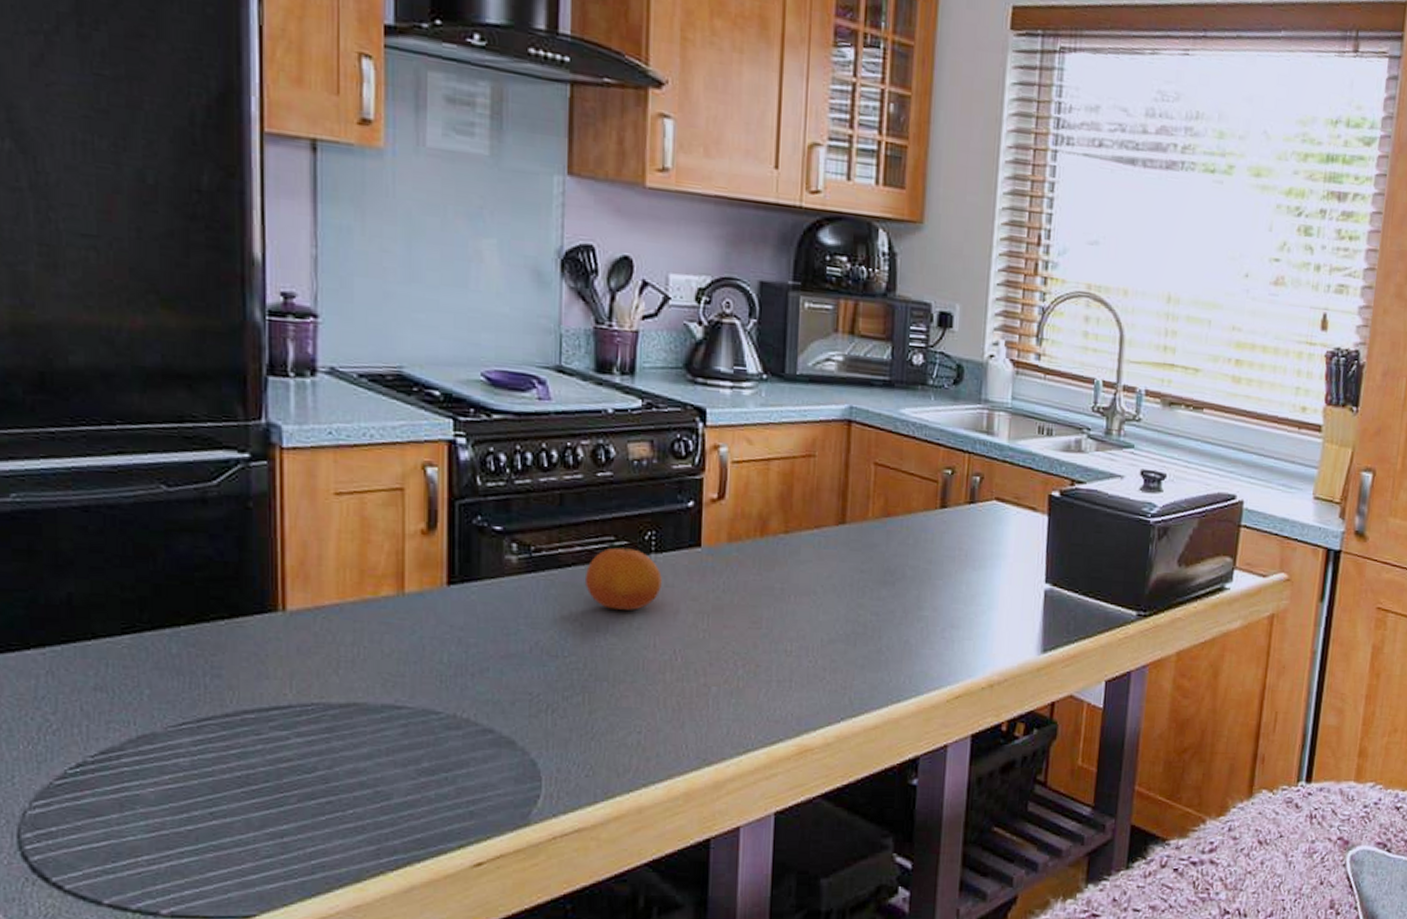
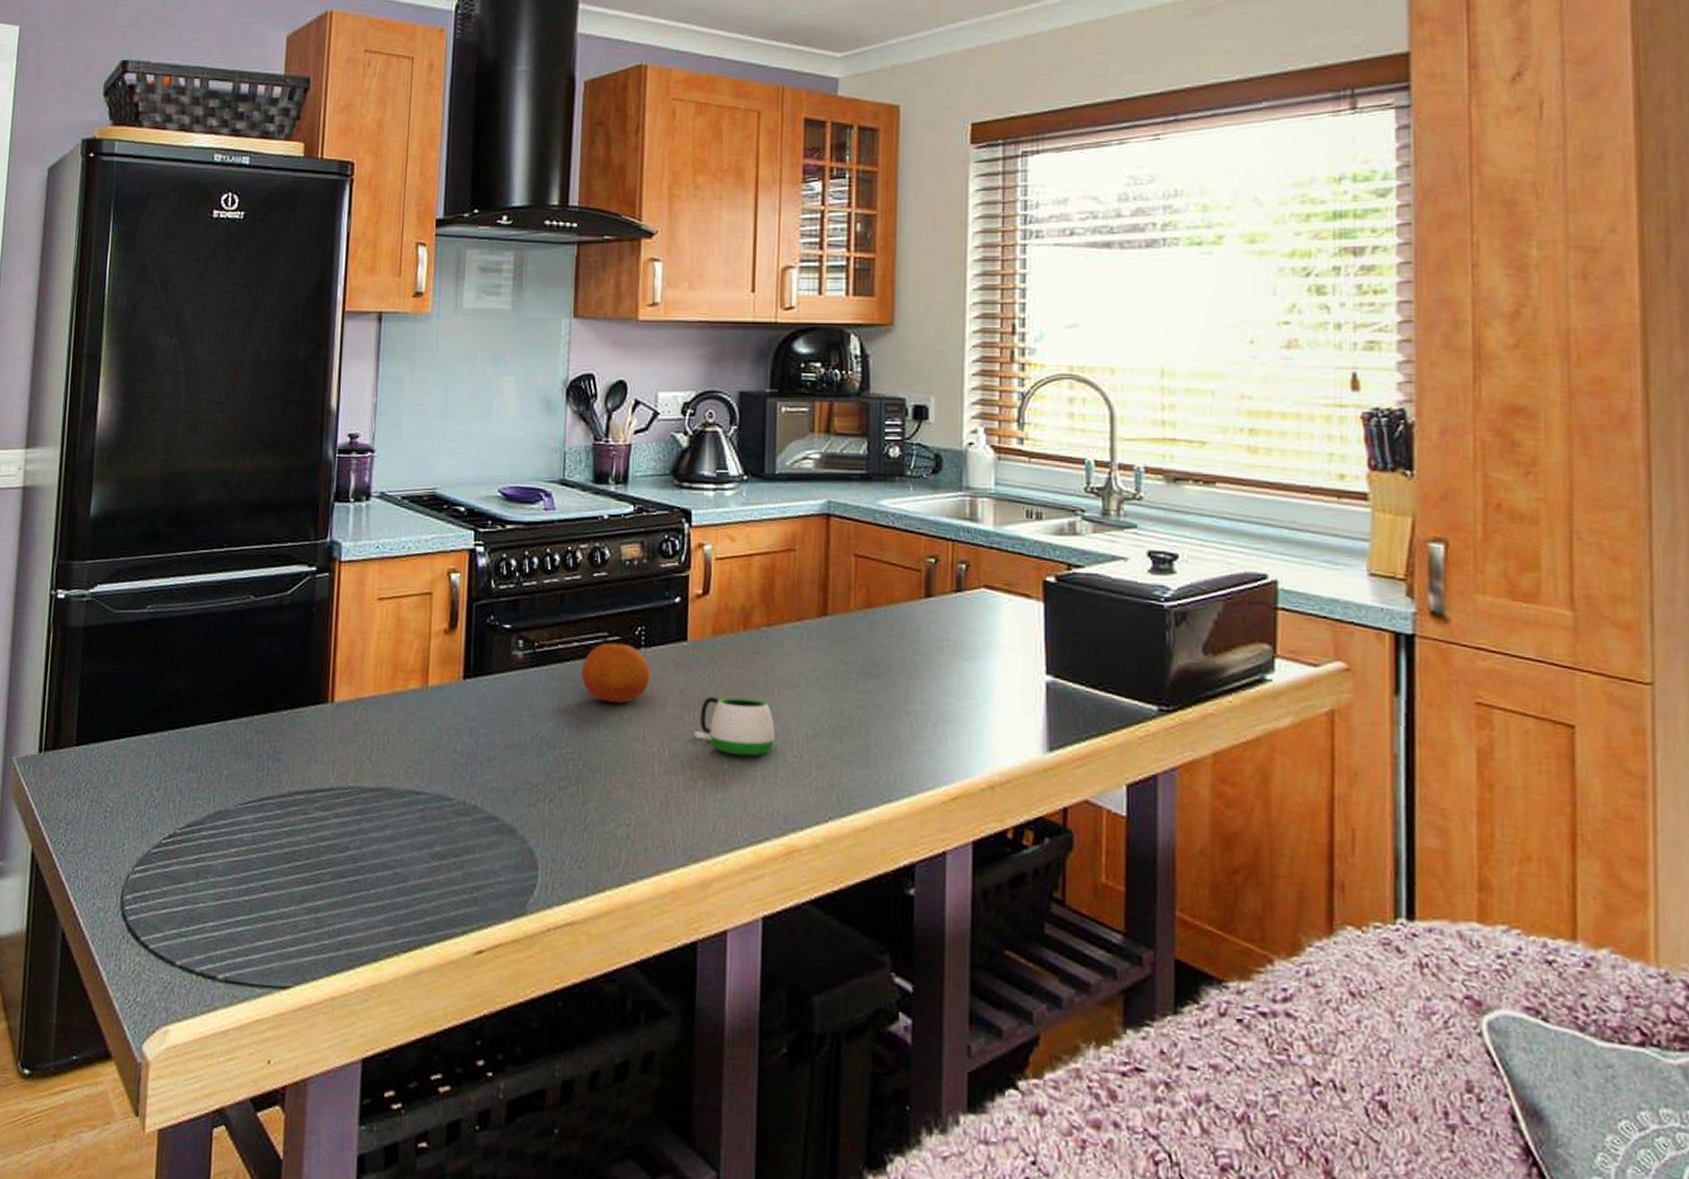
mug: none [707,603,791,662] -> present [693,696,775,757]

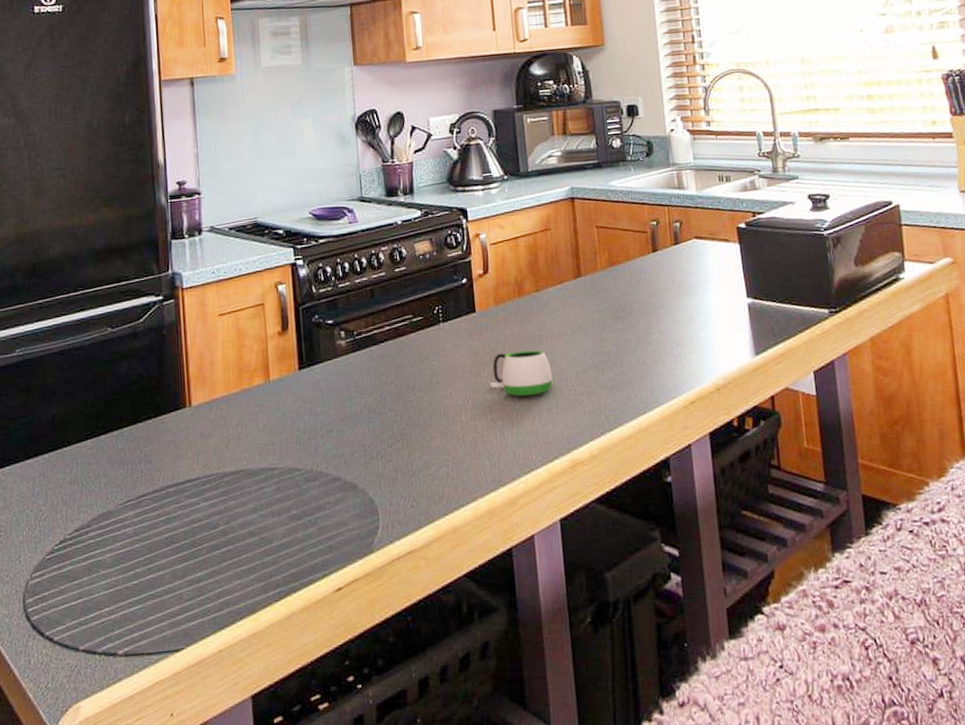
fruit: present [582,642,651,703] -> none [395,322,451,371]

